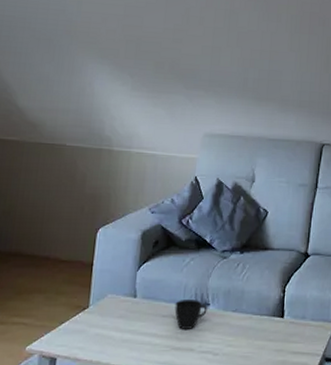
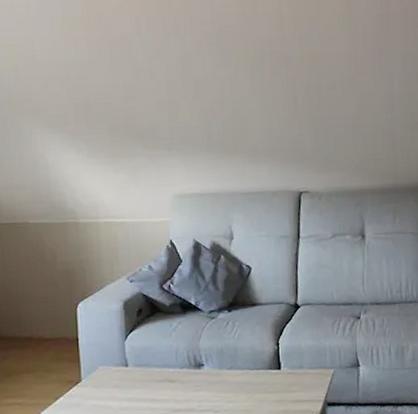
cup: present [174,300,207,329] -> none [168,362,202,392]

